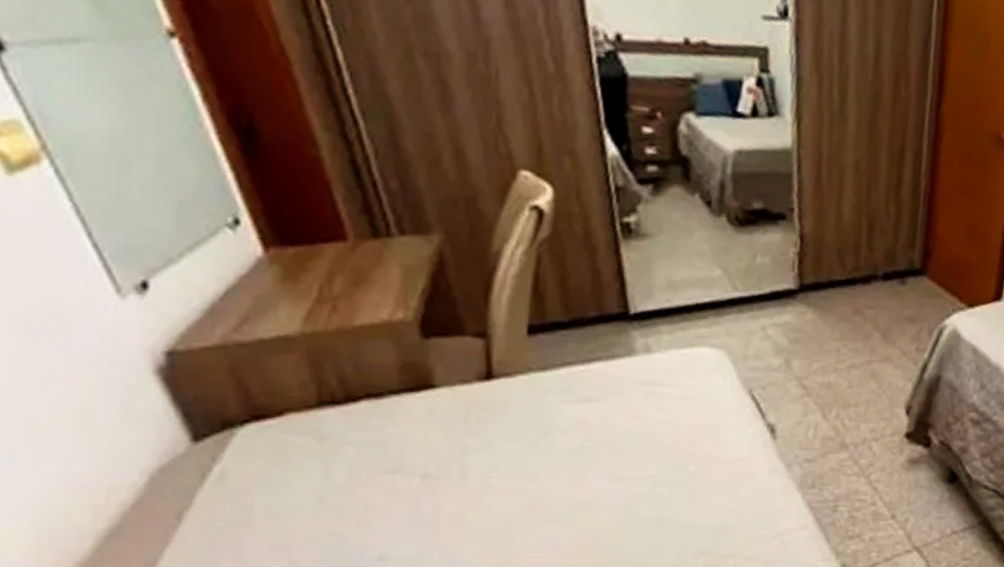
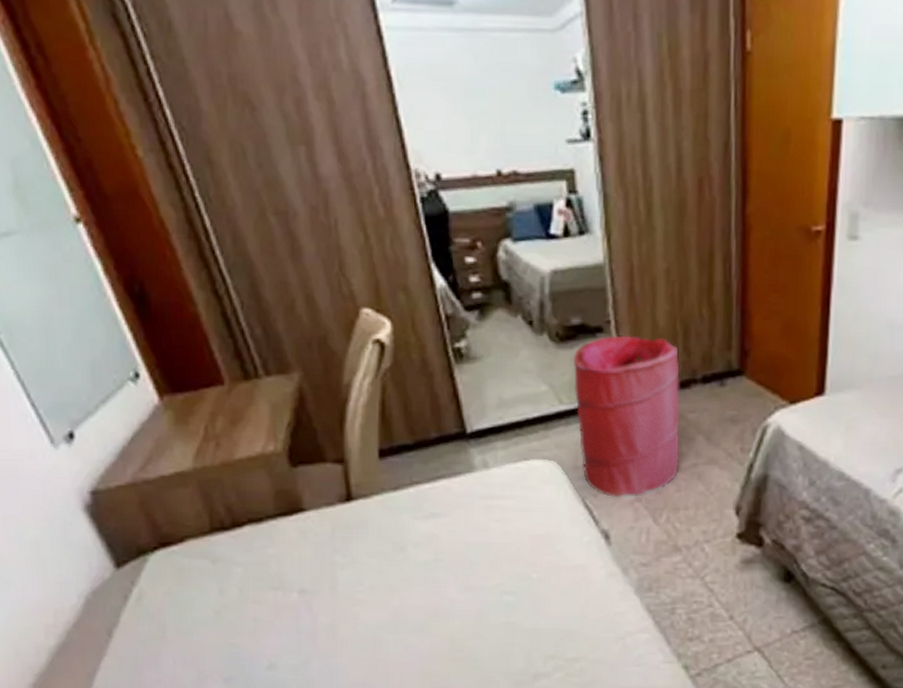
laundry hamper: none [750,224,862,393] -> present [573,335,680,499]

